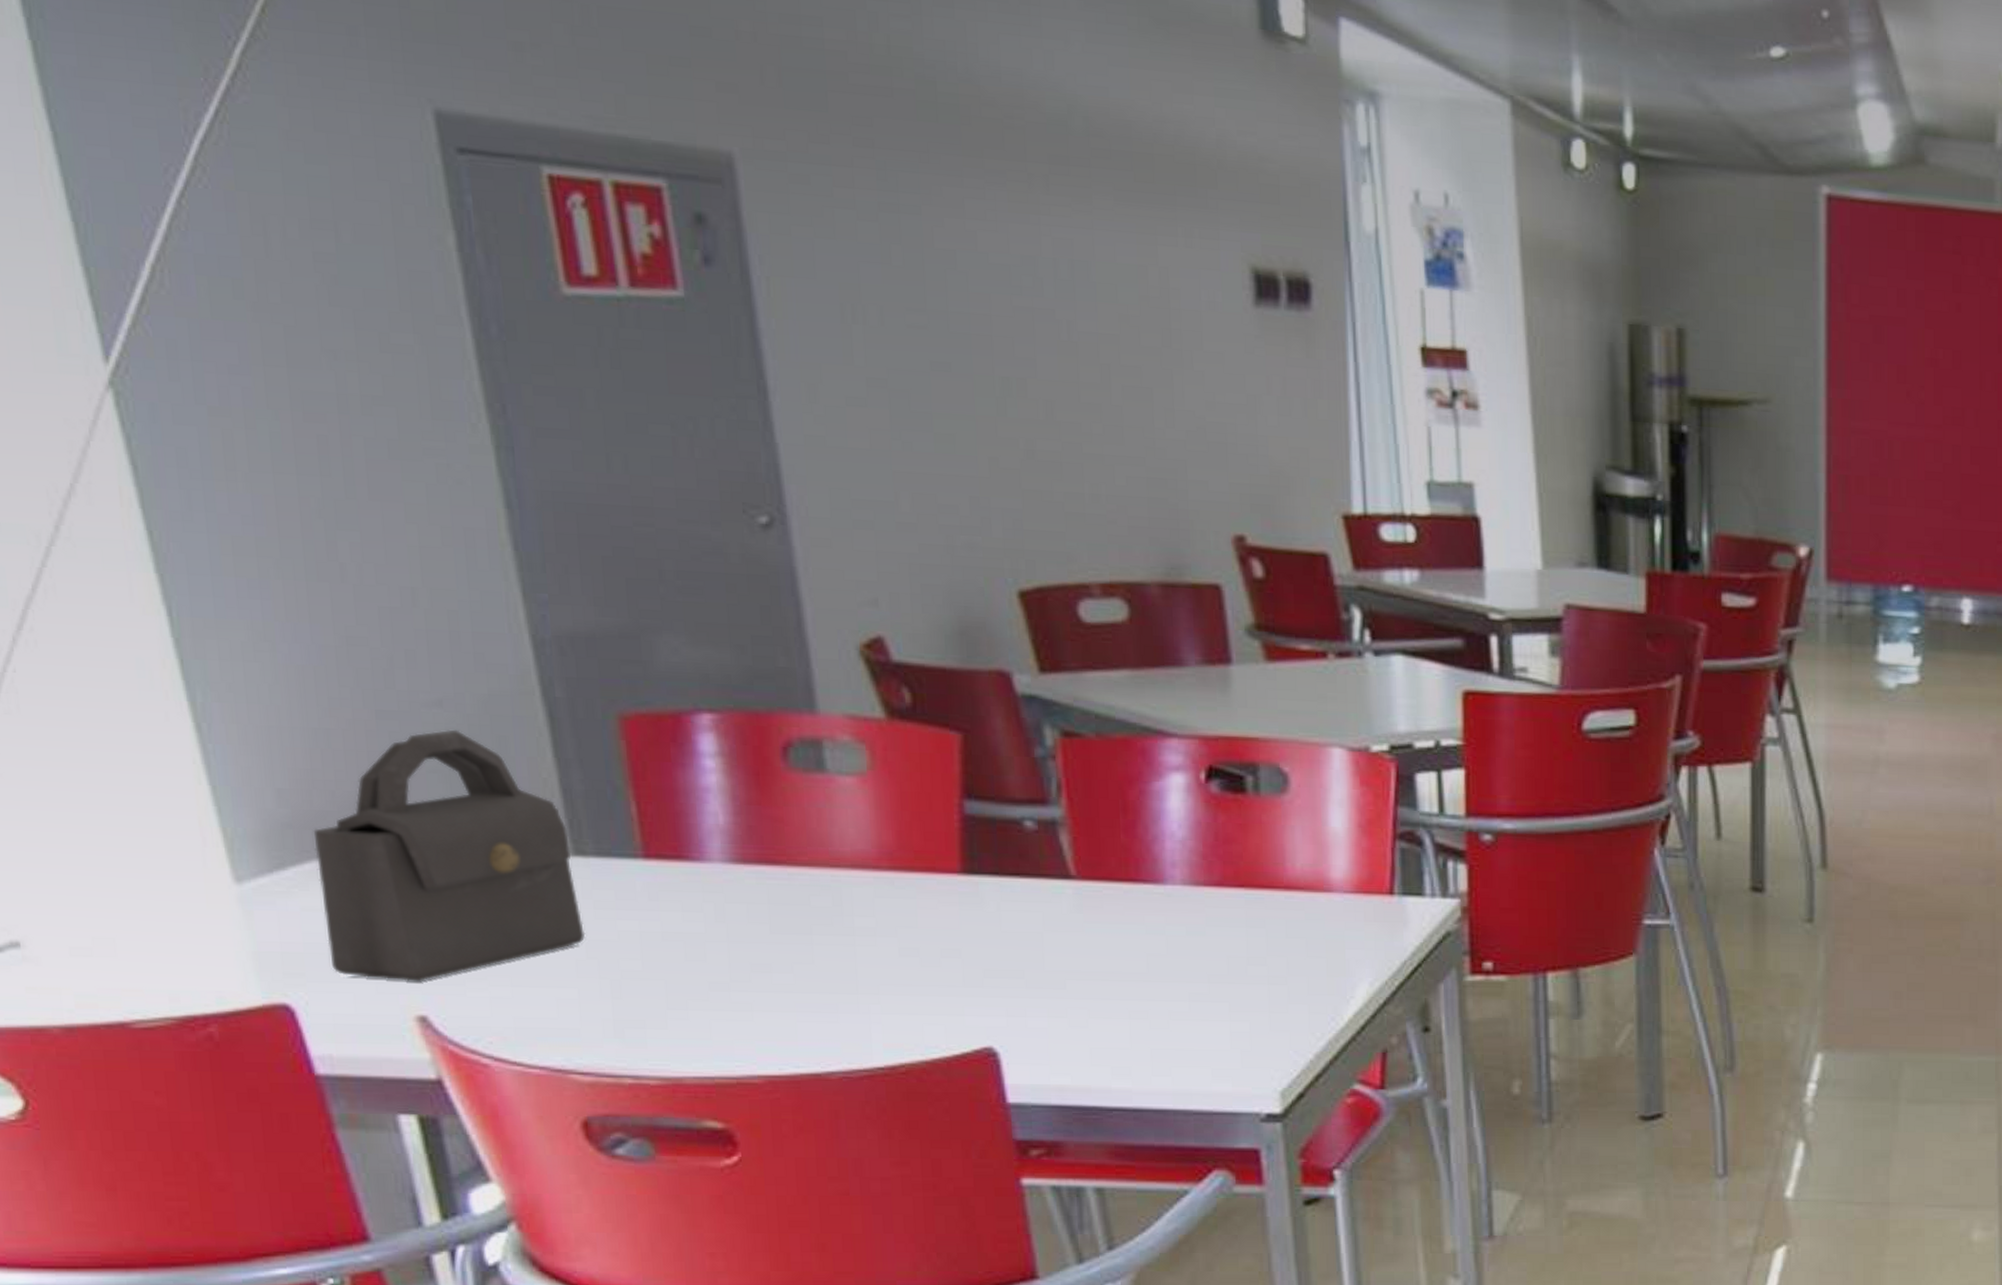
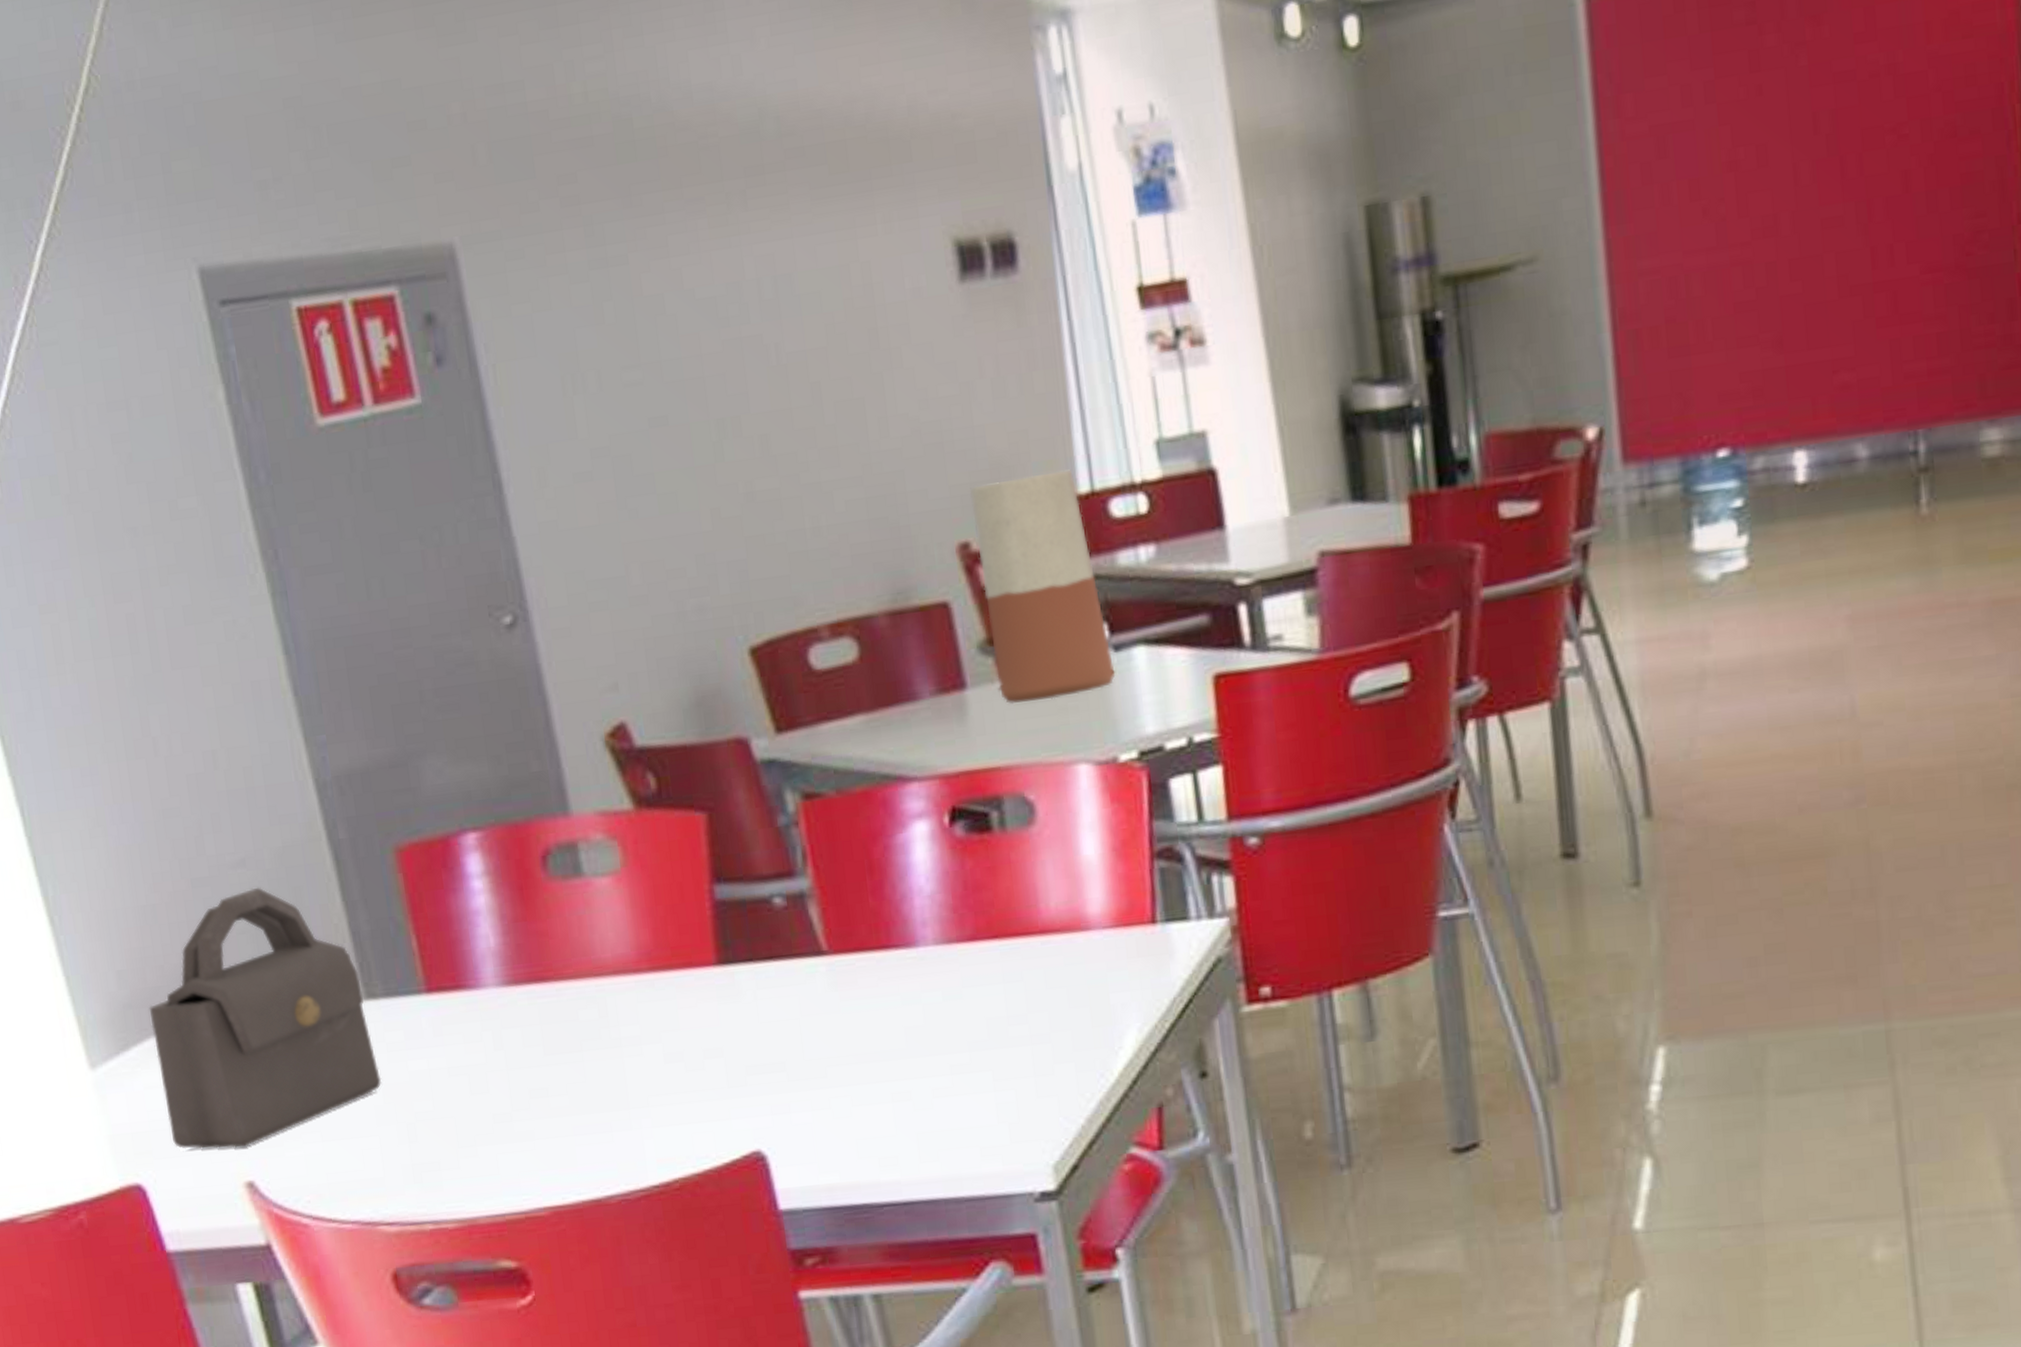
vase: none [1248,488,1373,687] -> present [969,469,1115,705]

